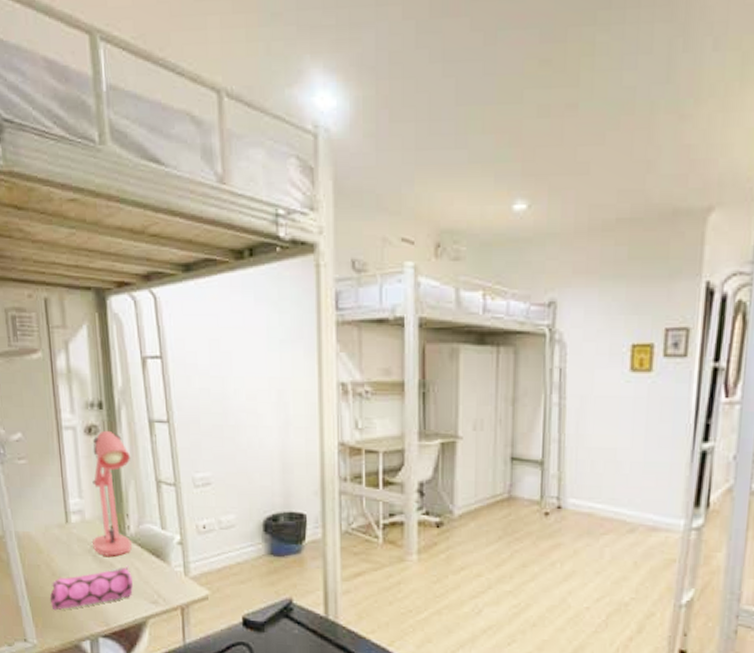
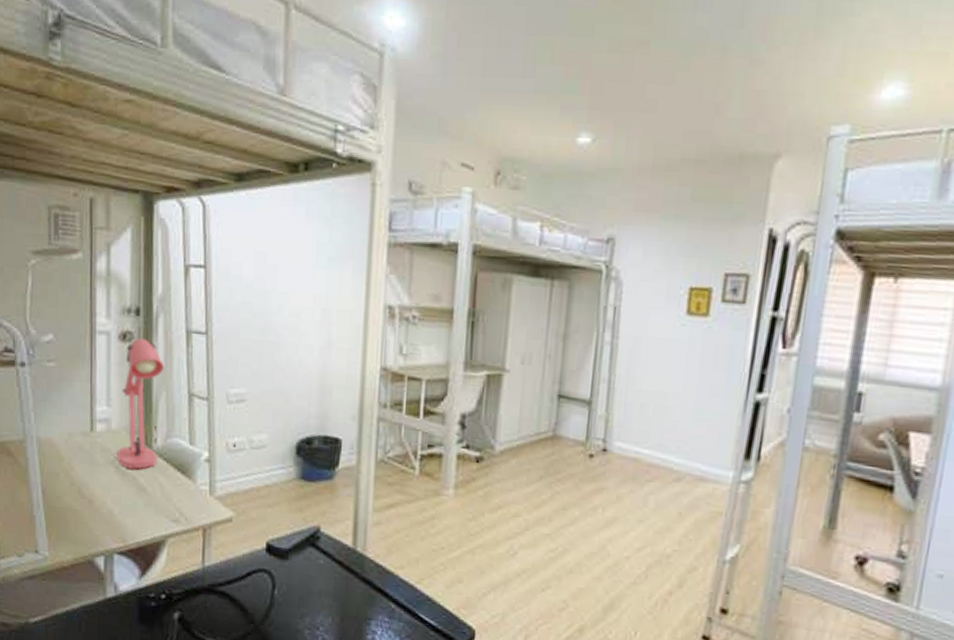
pencil case: present [49,565,133,611] -> none [66,480,155,523]

